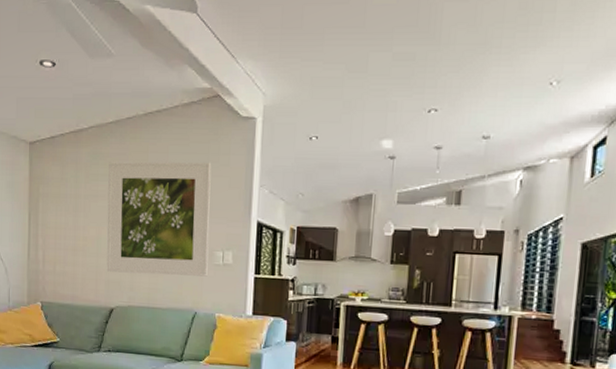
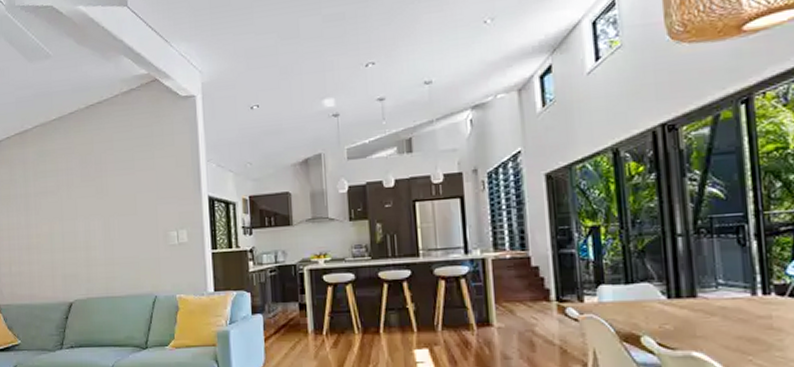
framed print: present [106,161,212,277] -> none [55,144,164,266]

